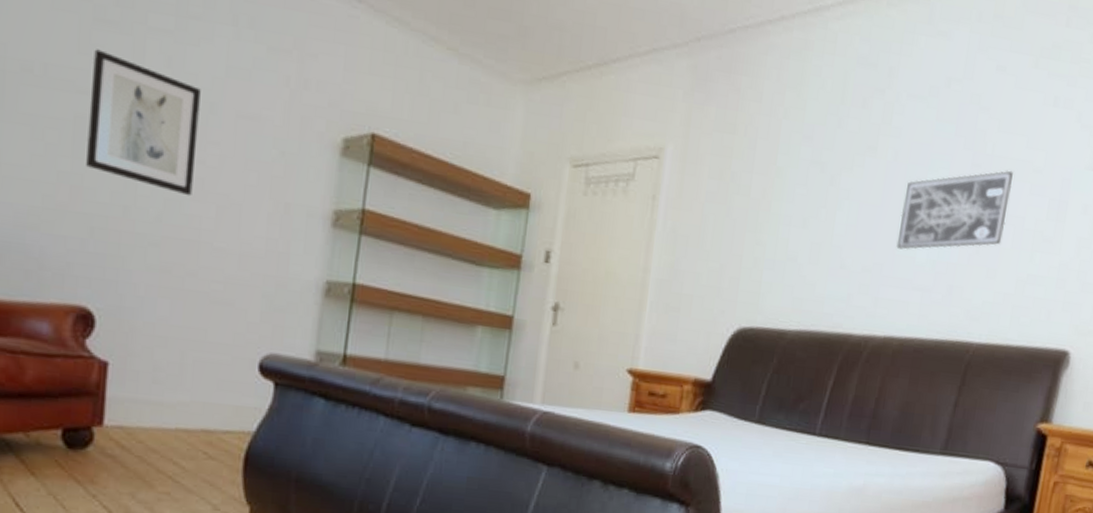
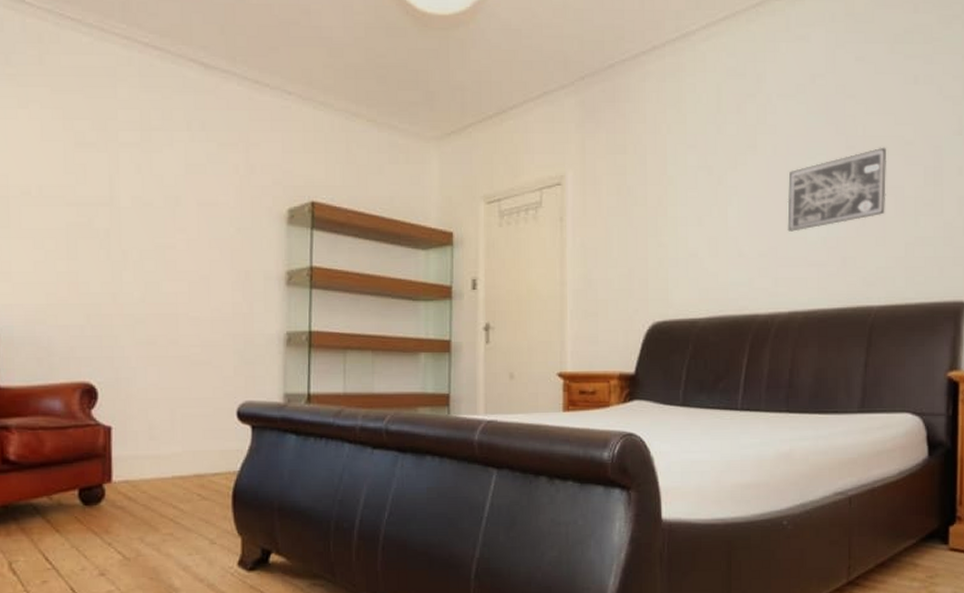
wall art: present [86,49,201,197] -> none [78,168,168,277]

